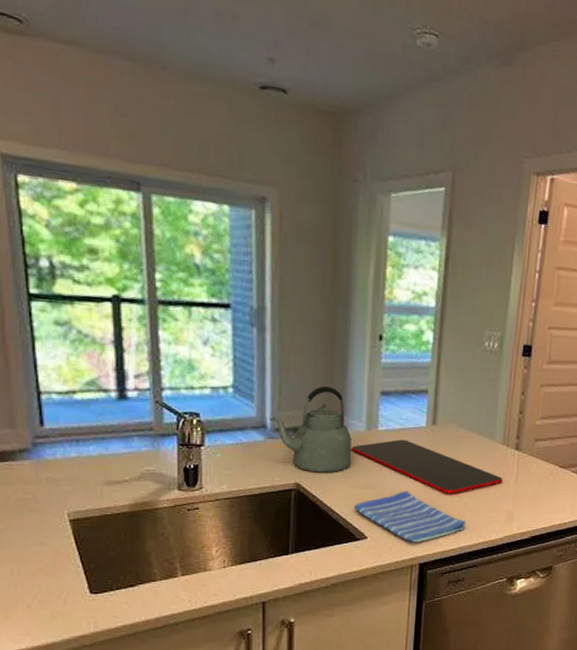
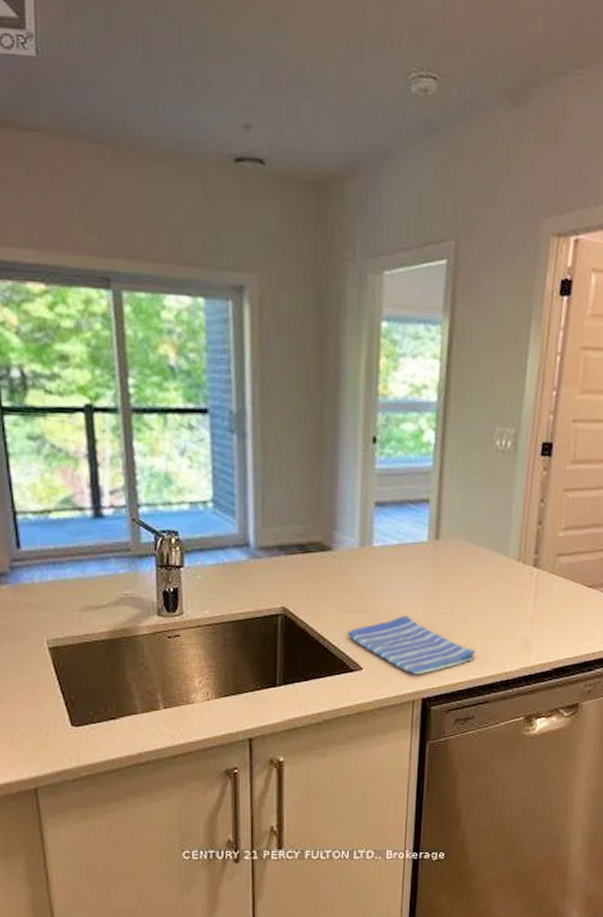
kettle: present [269,386,352,473] -> none [252,498,344,596]
cutting board: present [351,439,503,494] -> none [343,557,519,619]

